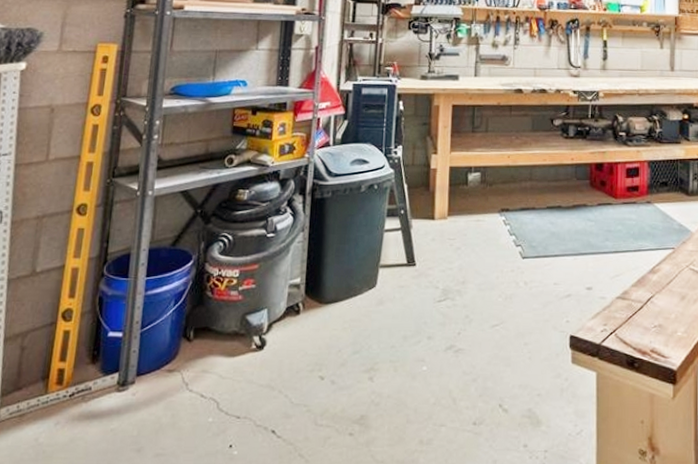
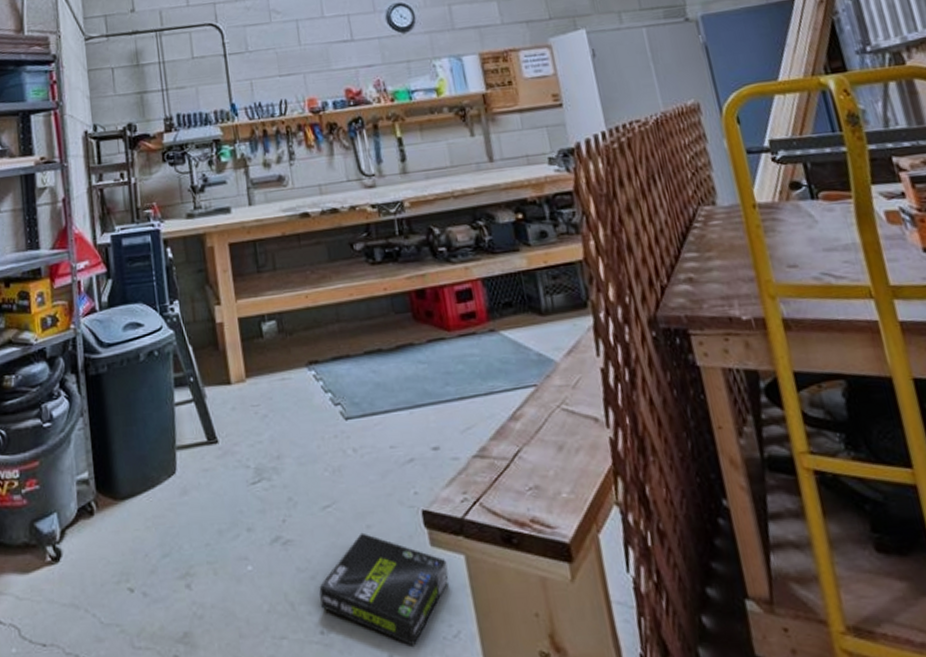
box: none [477,348,582,439] -> present [319,532,449,646]

